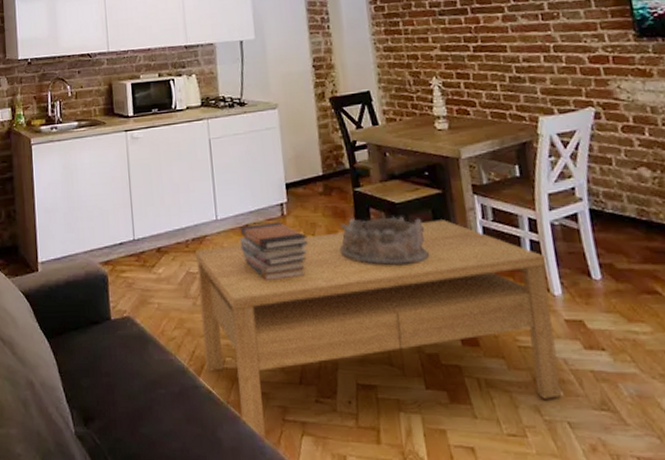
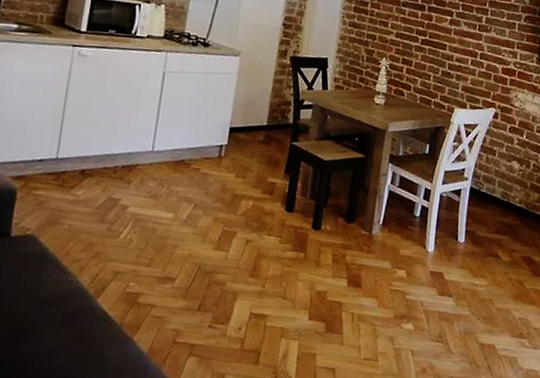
coffee table: present [196,220,561,438] -> none [107,177,430,357]
book stack: present [239,221,308,282] -> none [170,161,238,216]
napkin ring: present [340,216,430,266] -> none [265,168,343,215]

